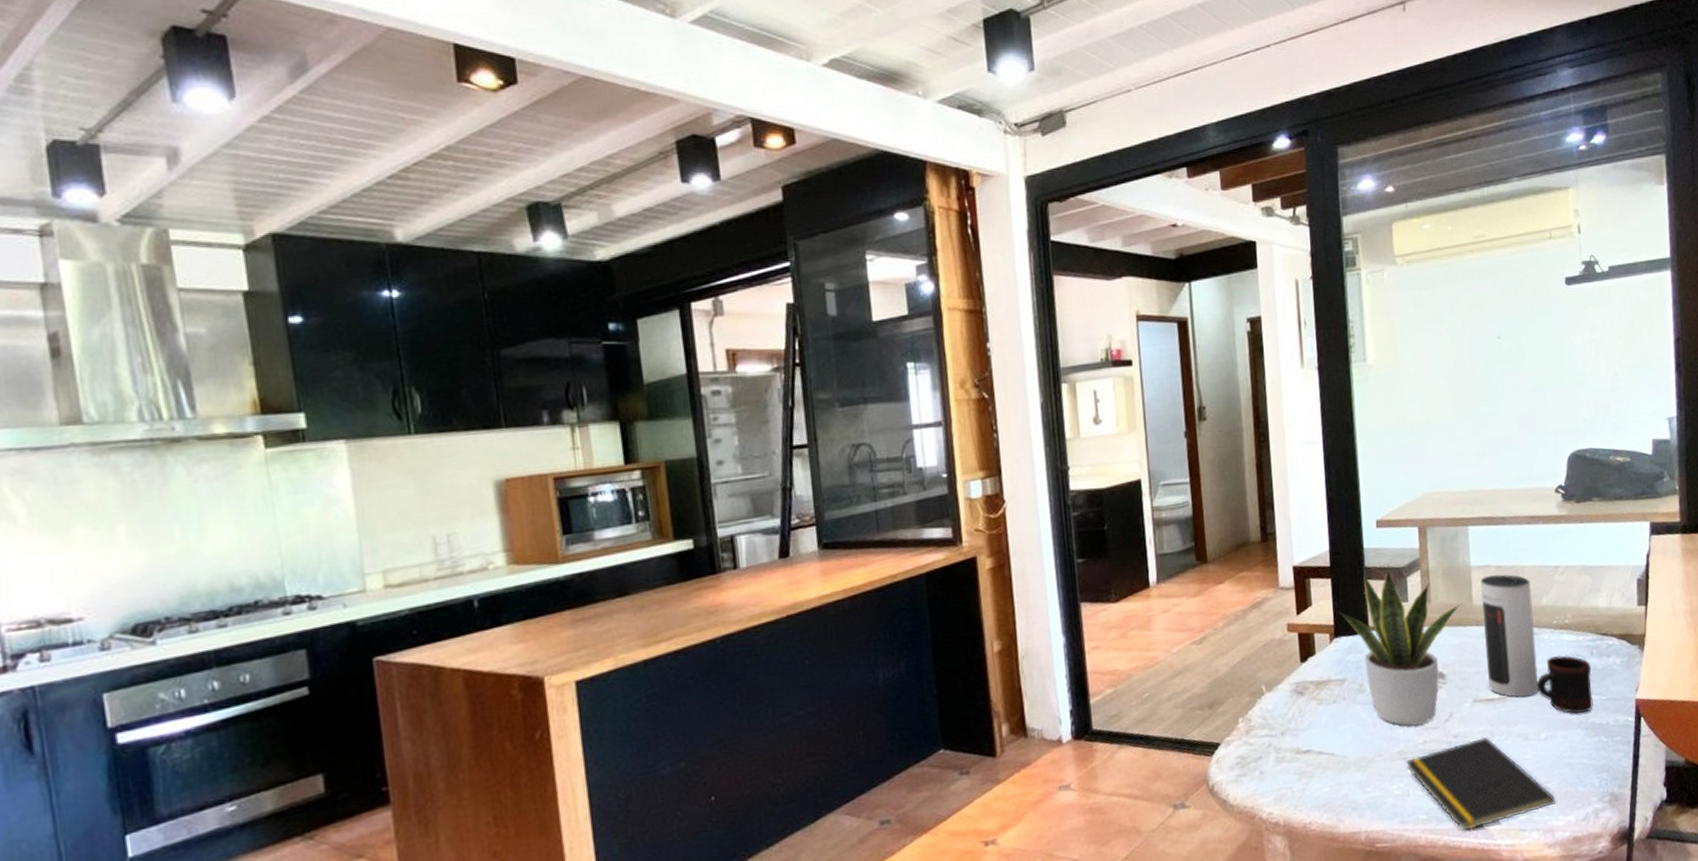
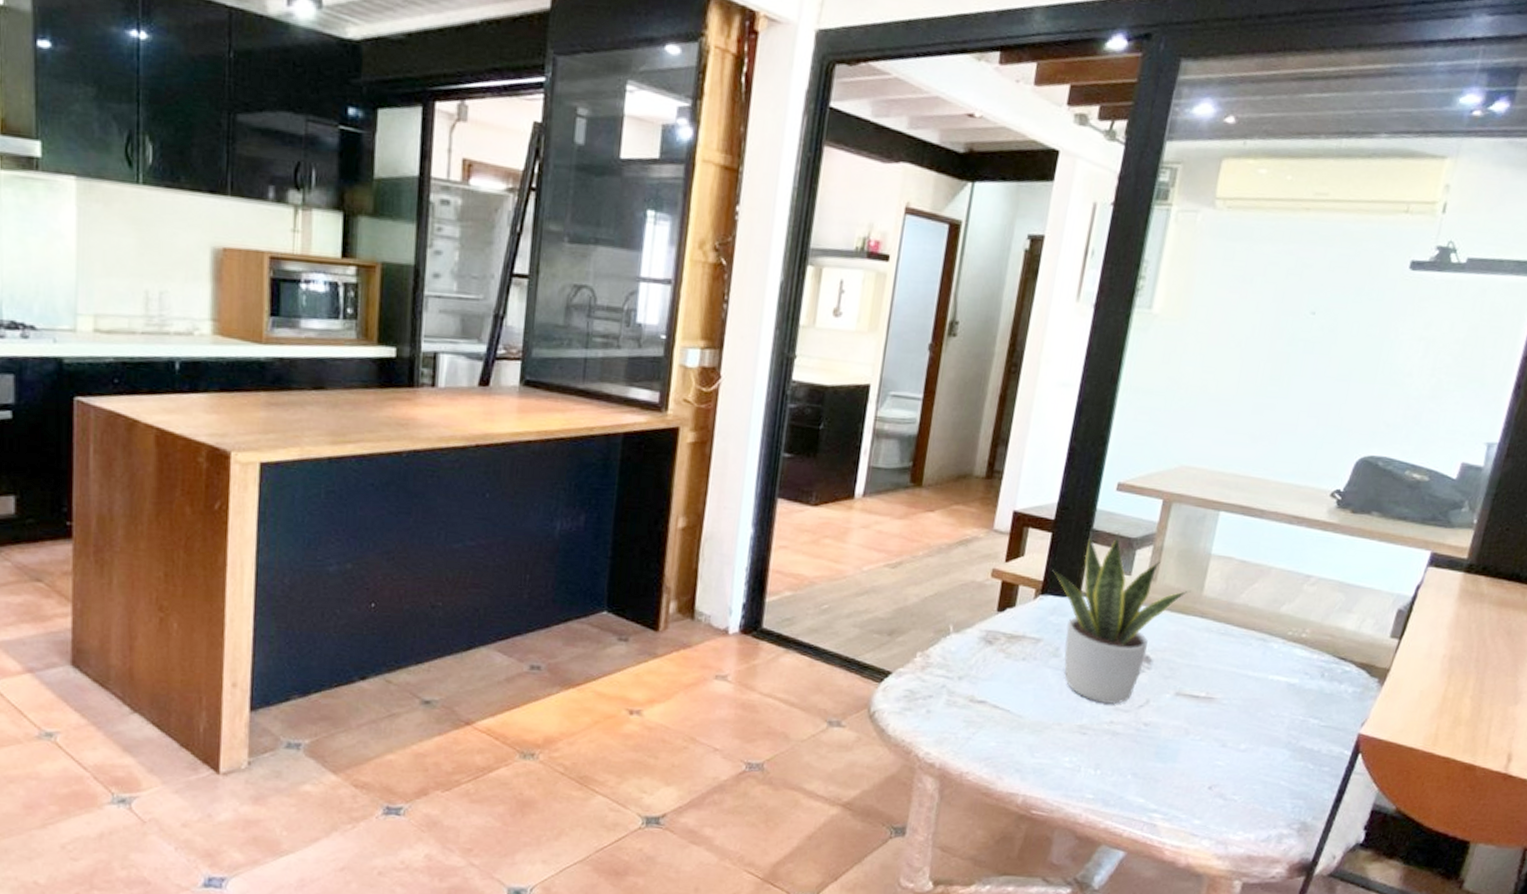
notepad: present [1405,736,1556,831] -> none [1084,731,1240,822]
speaker: present [1480,574,1538,698] -> none [1196,567,1275,703]
mug: present [1536,655,1593,714] -> none [1249,667,1318,735]

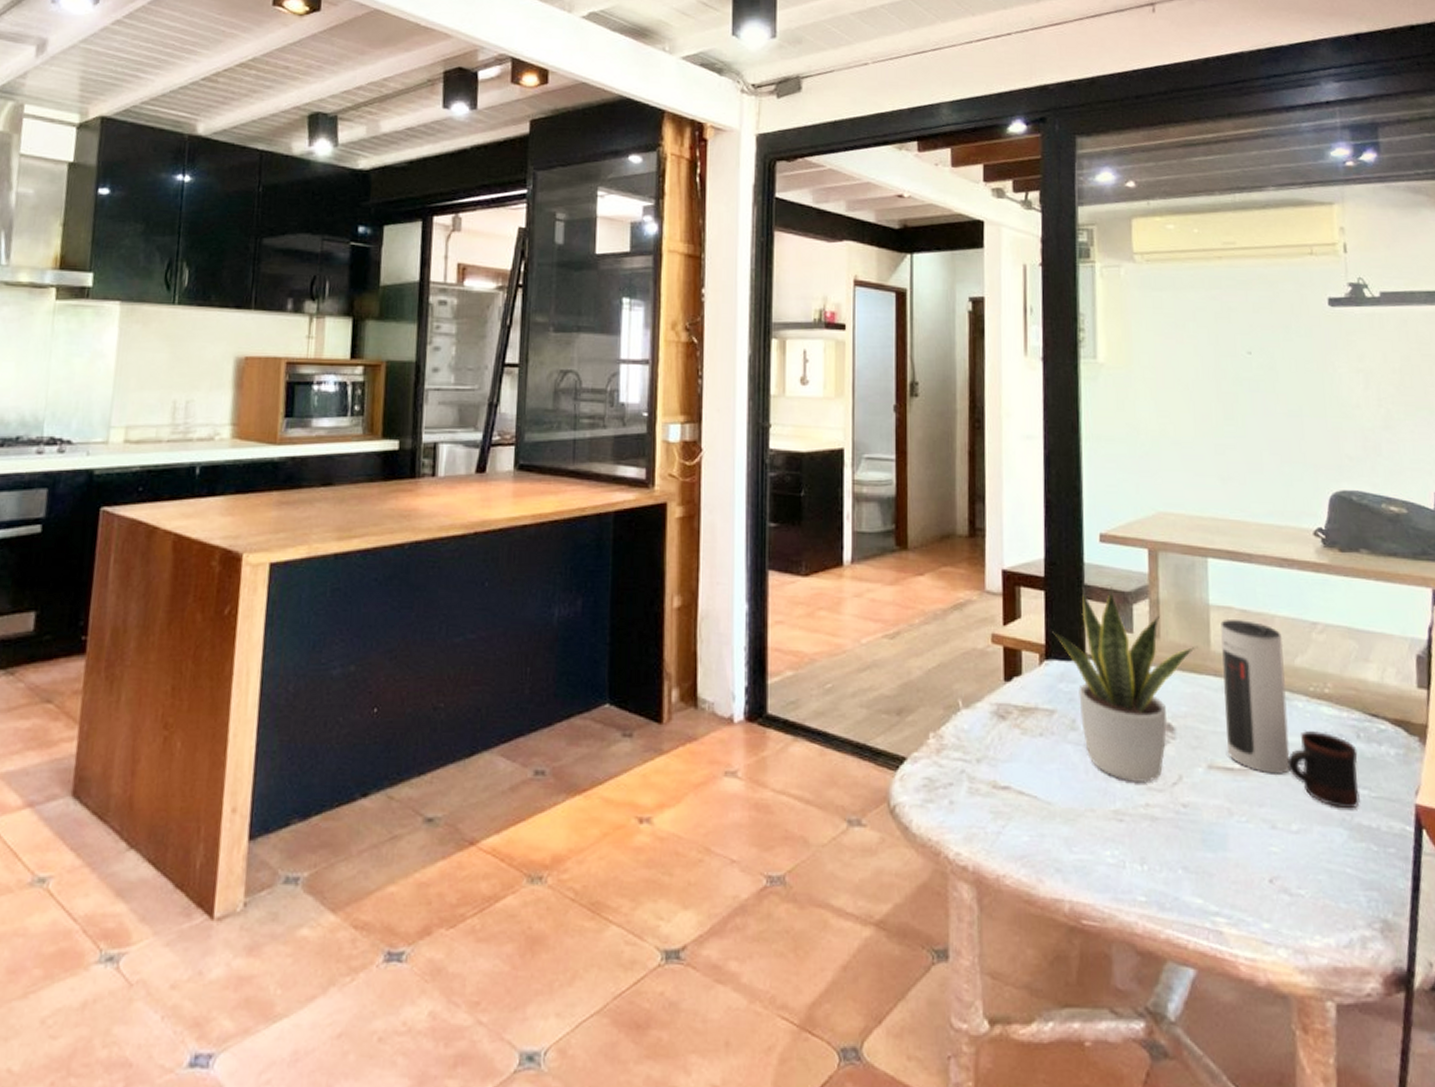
speaker: none [1196,567,1275,703] -> present [1220,618,1290,774]
mug: none [1249,667,1318,735] -> present [1287,730,1360,809]

